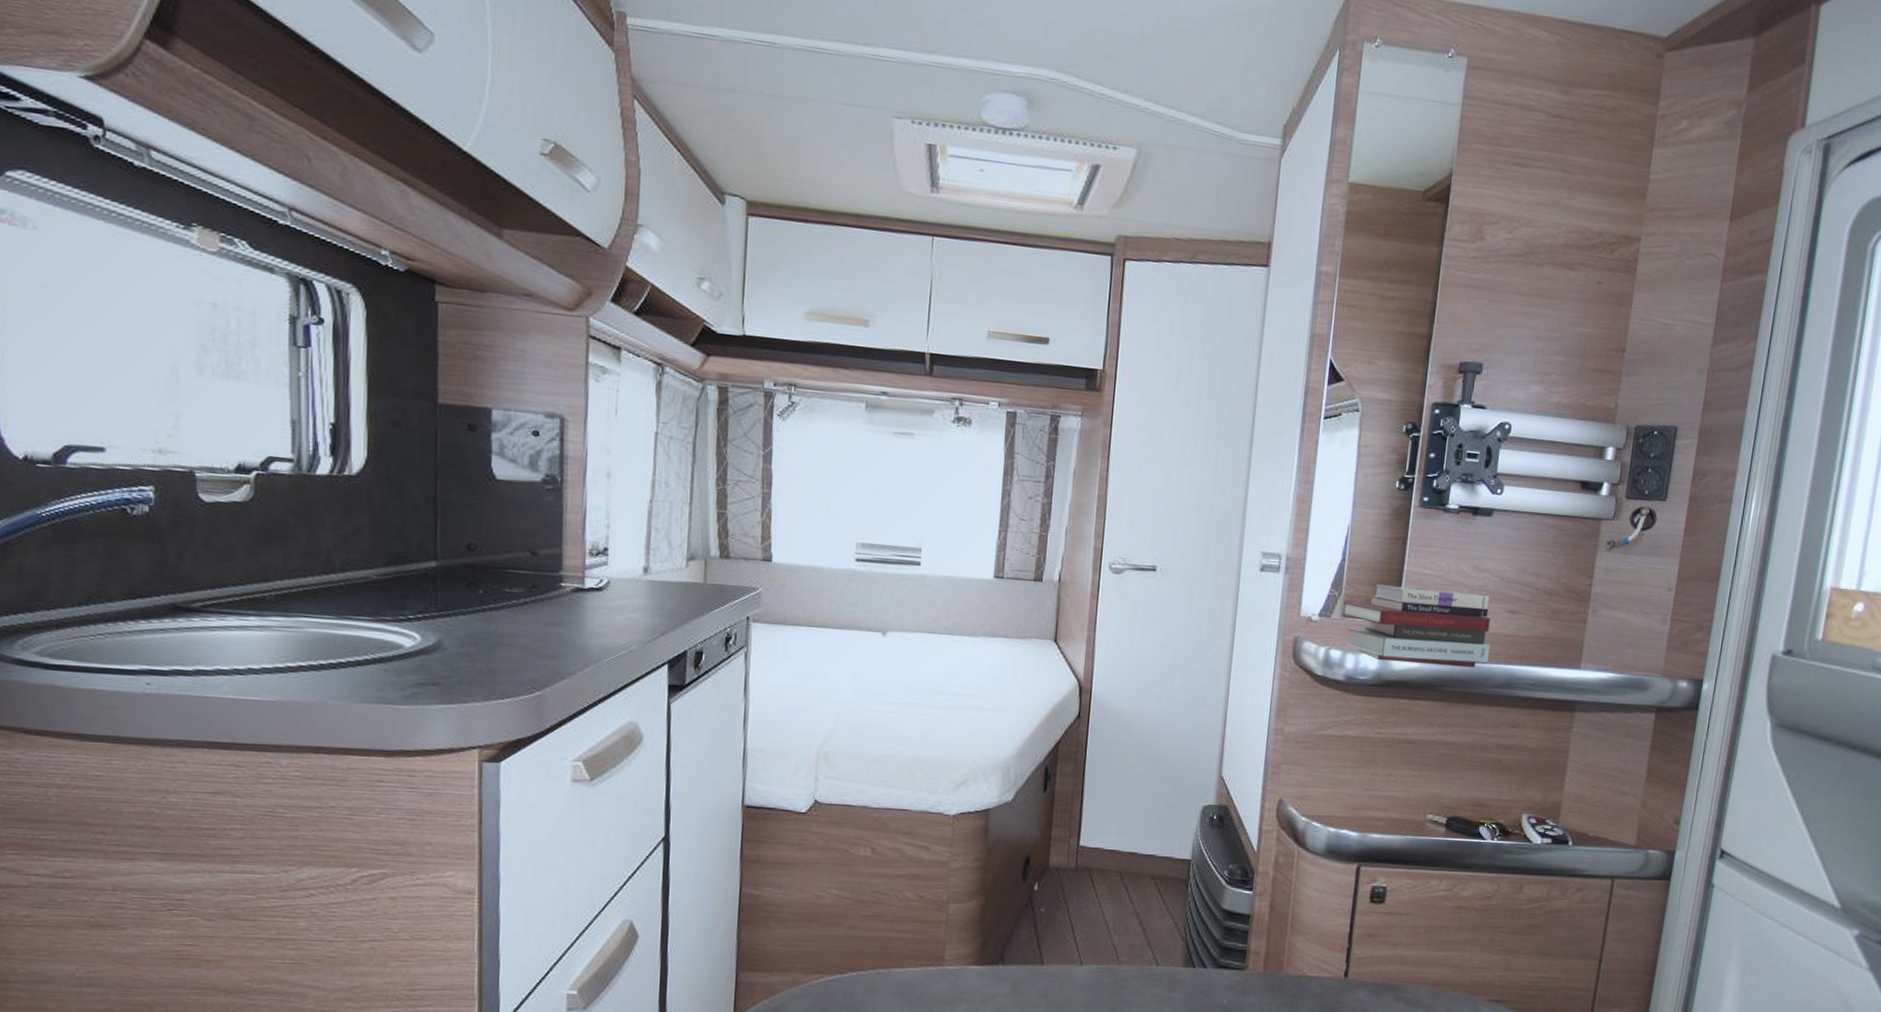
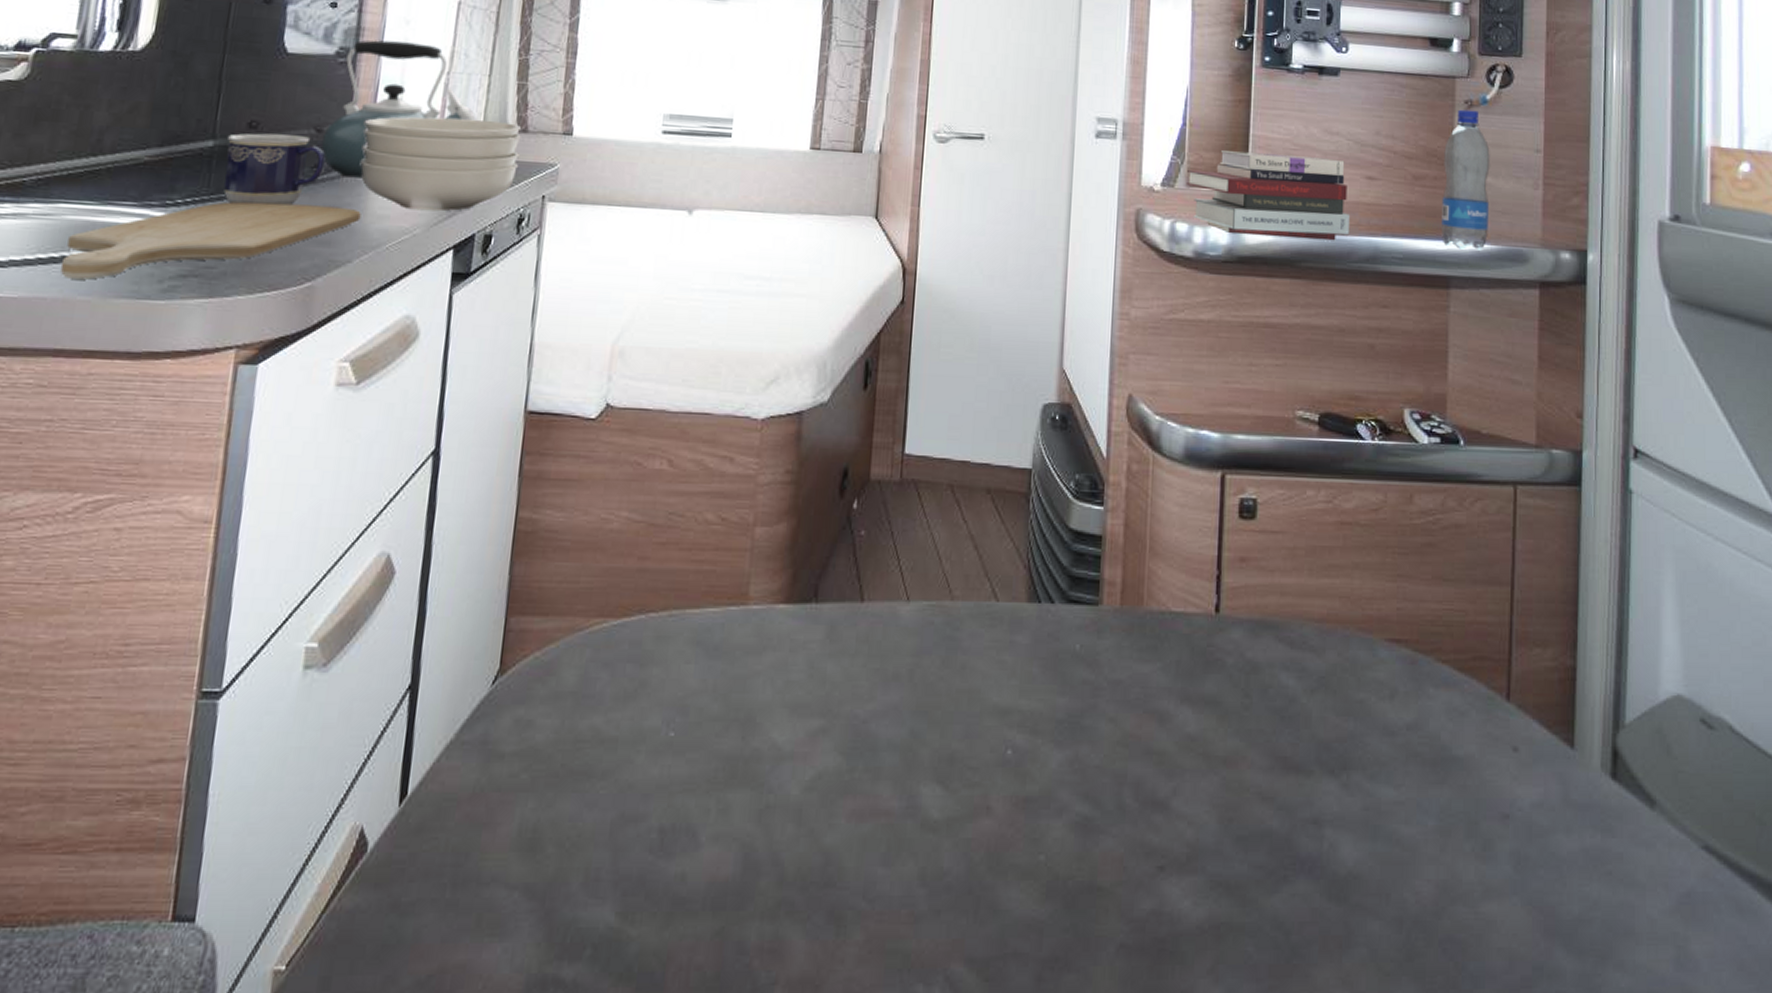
chopping board: none [309,618,581,686] -> present [61,201,361,280]
cup: none [448,555,543,622] -> present [223,133,326,206]
kettle: none [537,468,681,598] -> present [321,40,477,178]
bowl: none [575,541,724,630] -> present [360,116,521,212]
bottle: none [1572,549,1626,679] -> present [1442,109,1490,251]

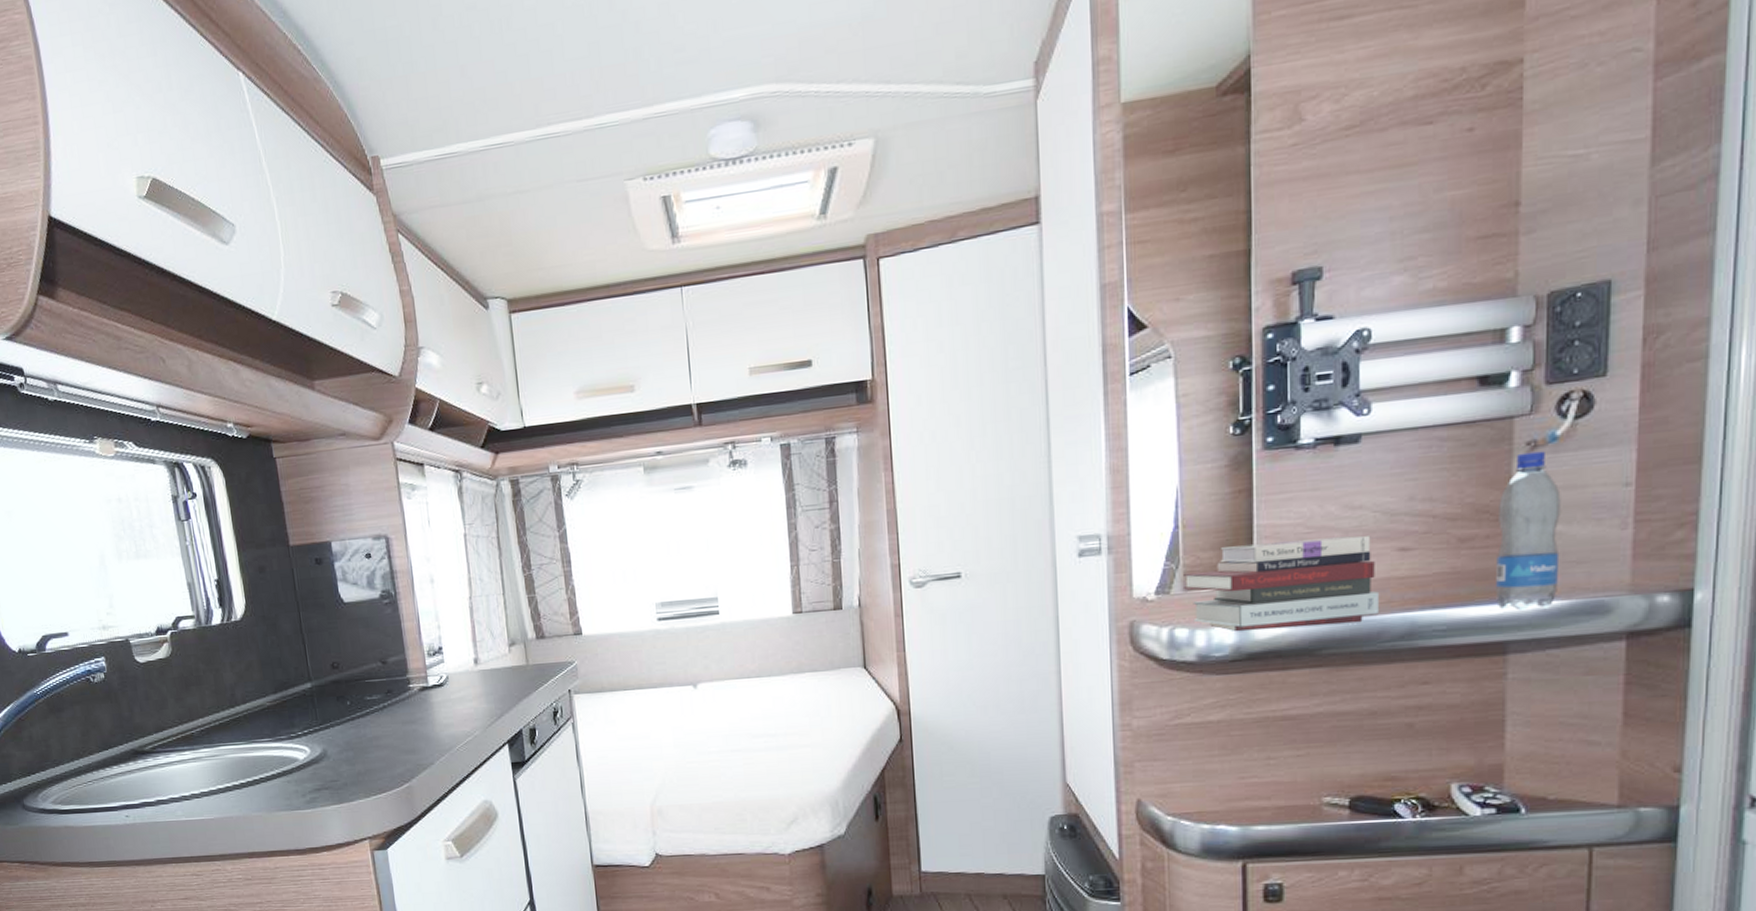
chopping board: present [61,201,361,280] -> none [234,721,432,801]
cup: present [223,133,326,206] -> none [319,668,396,730]
kettle: present [321,40,477,178] -> none [387,576,501,697]
bowl: present [360,116,521,212] -> none [415,632,544,716]

